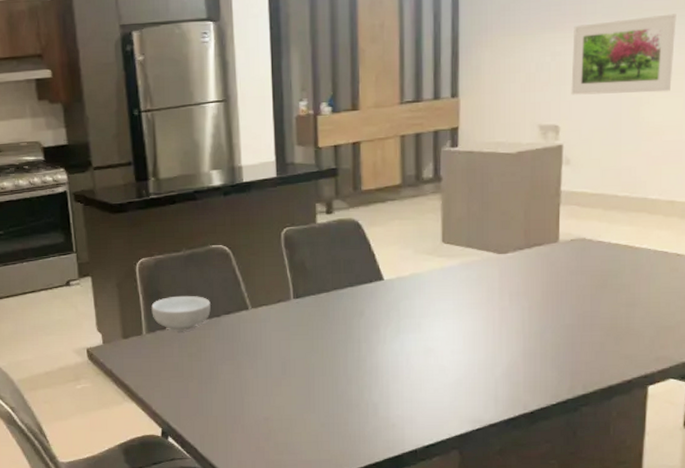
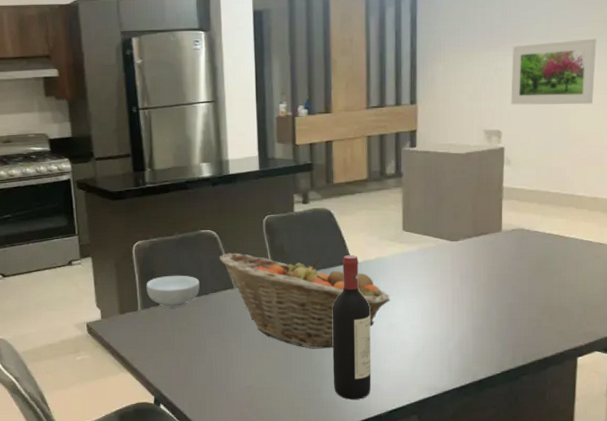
fruit basket: none [232,270,428,376] -> present [219,253,391,349]
wine bottle: none [360,271,405,433] -> present [332,255,371,400]

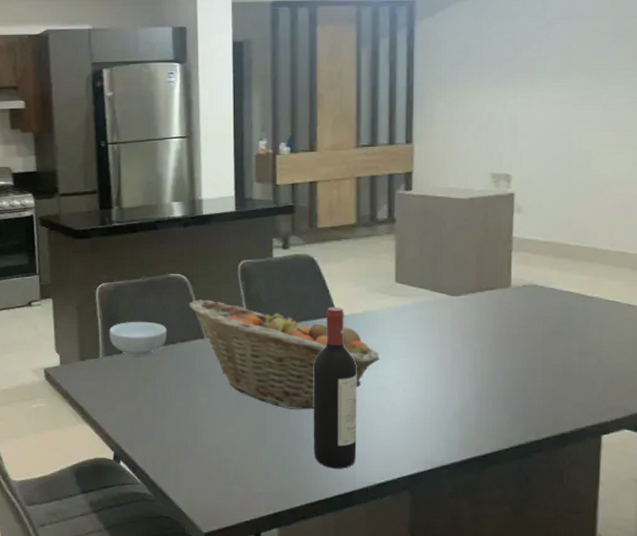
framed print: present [511,38,597,105] -> none [522,74,624,147]

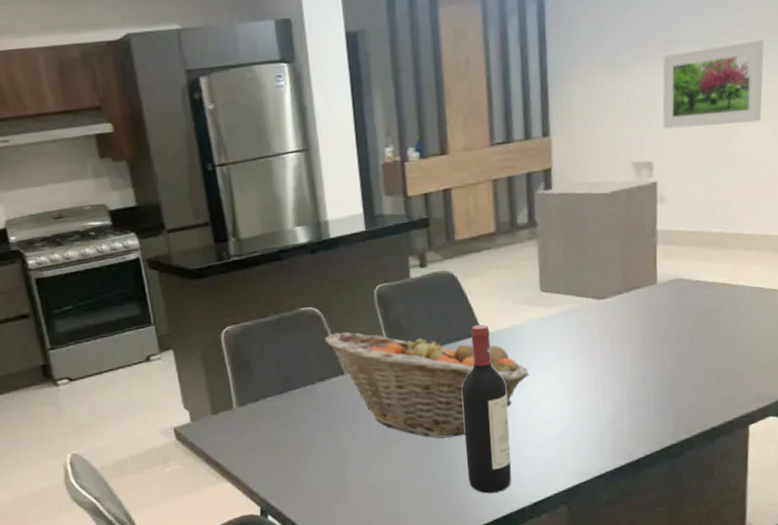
cereal bowl: present [109,321,167,356] -> none [240,363,305,403]
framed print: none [522,74,624,147] -> present [662,39,764,129]

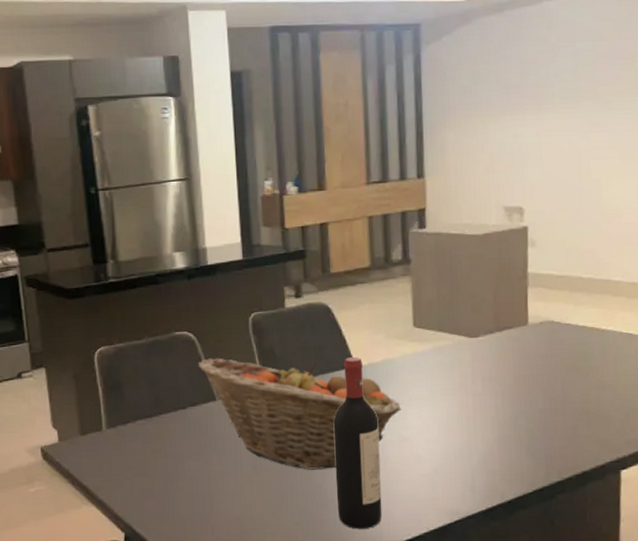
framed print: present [662,39,764,129] -> none [533,98,629,177]

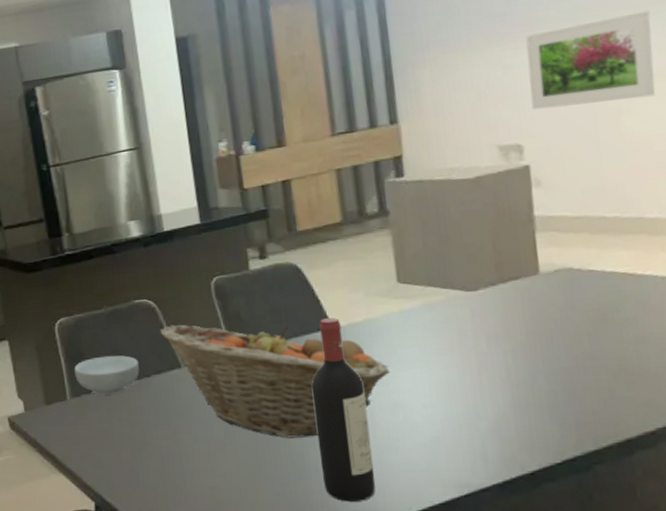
cereal bowl: none [111,386,176,426] -> present [74,355,140,395]
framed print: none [533,98,629,177] -> present [525,10,655,110]

